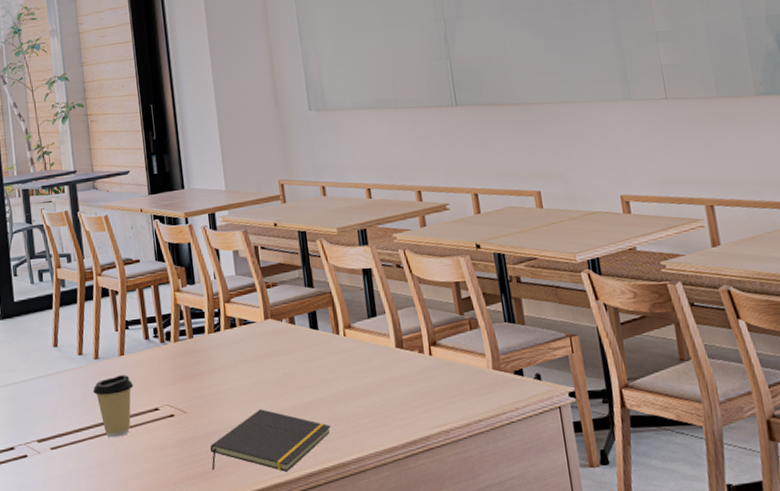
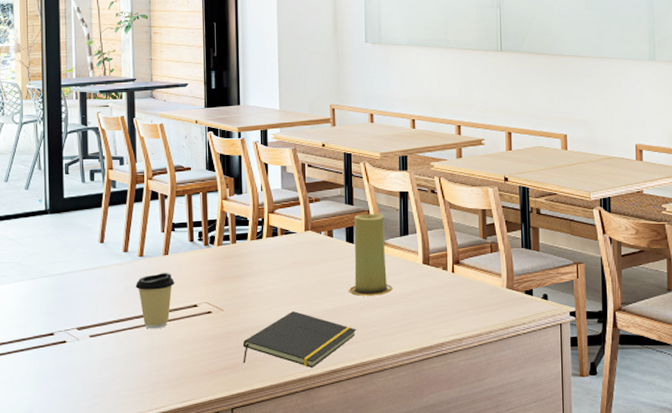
candle: none [316,295,366,388] -> present [349,214,393,296]

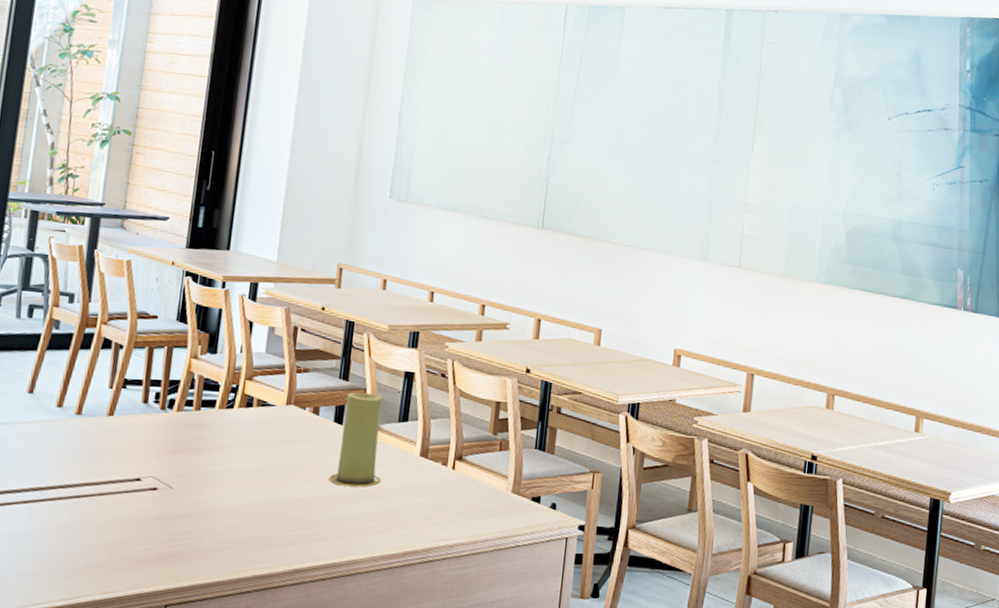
coffee cup: present [135,273,175,329] -> none [65,436,117,503]
notepad: present [242,311,357,367] -> none [187,497,332,564]

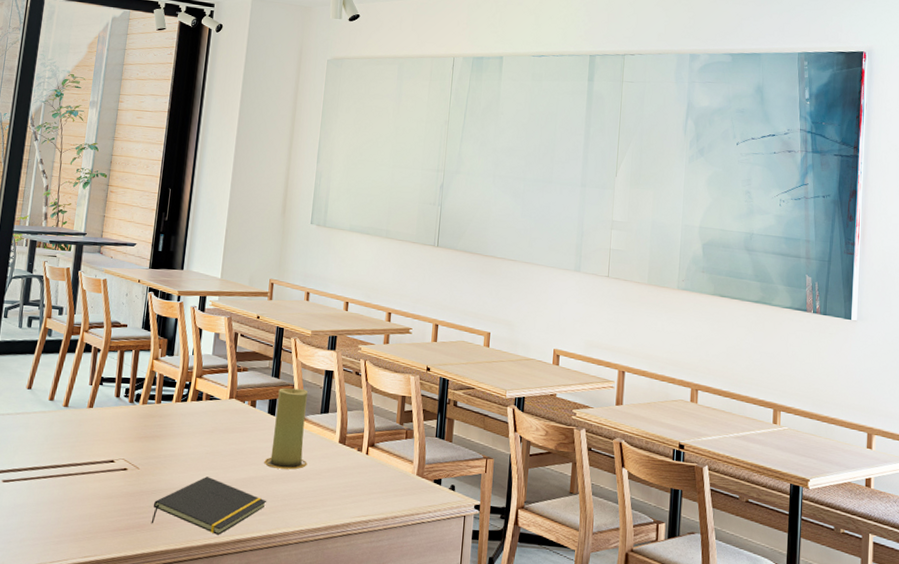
notepad: none [187,497,332,564] -> present [151,477,267,535]

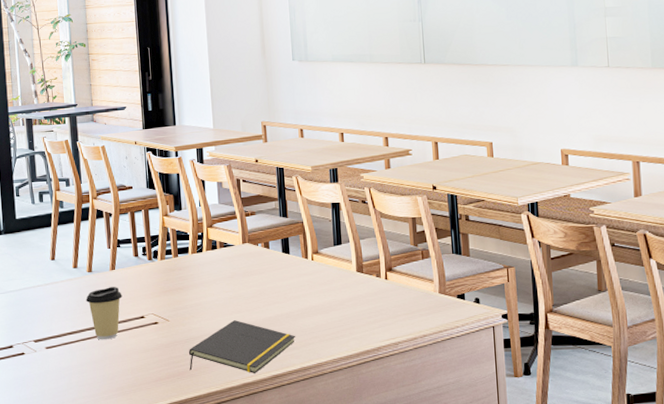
coffee cup: none [55,425,95,481] -> present [86,287,123,340]
candle: present [264,388,308,470] -> none [287,225,329,304]

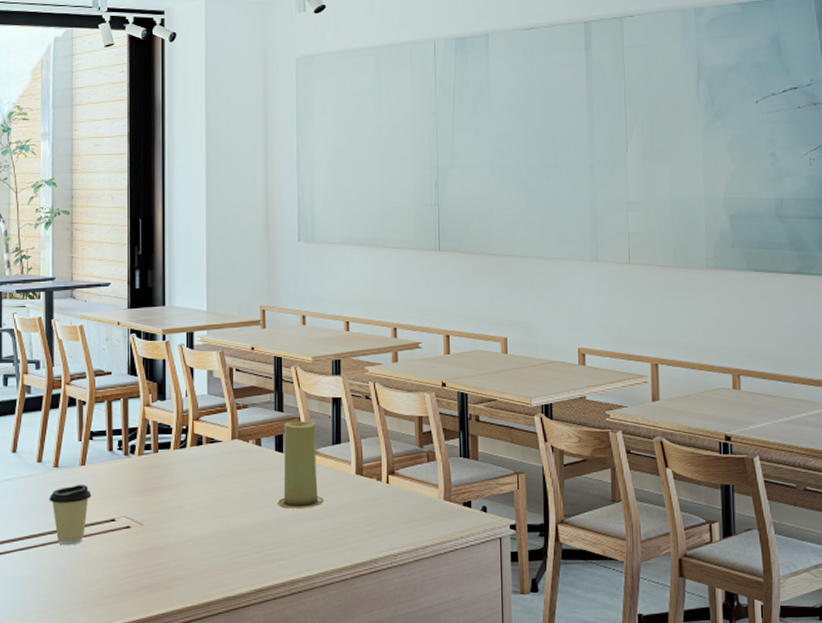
notepad: present [188,320,296,373] -> none [163,526,286,586]
candle: none [287,225,329,304] -> present [277,421,324,509]

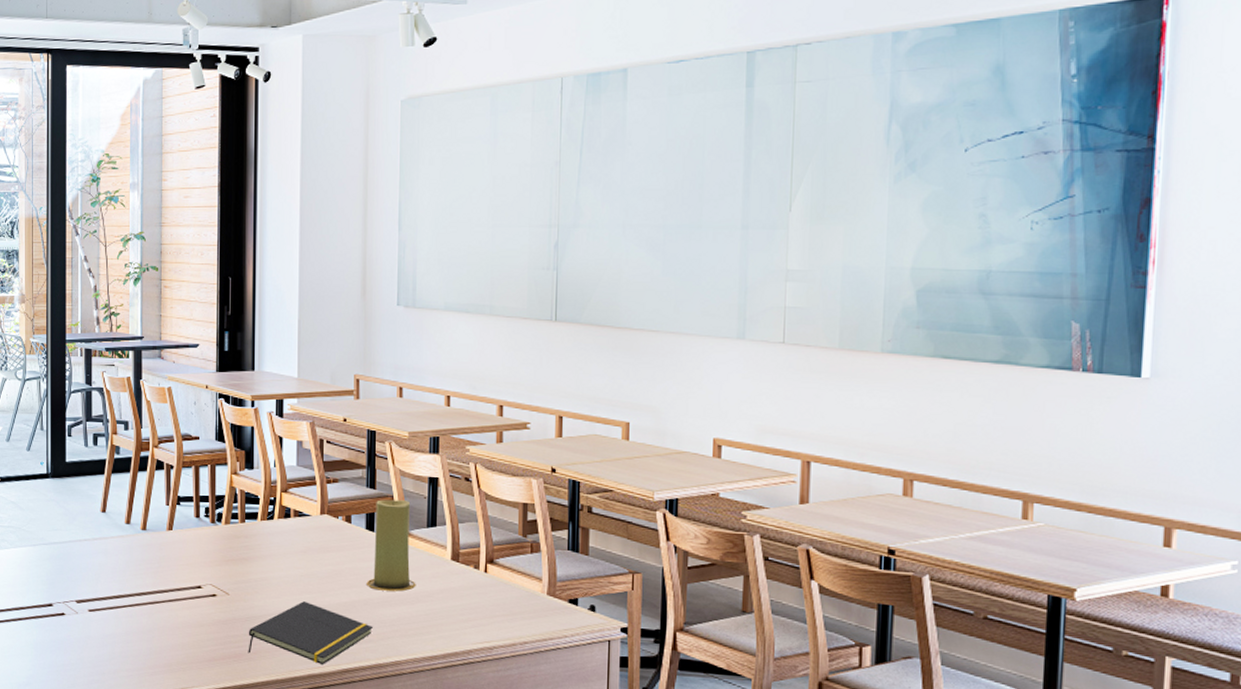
coffee cup: present [49,485,92,546] -> none [137,549,179,609]
notepad: none [163,526,286,586] -> present [248,601,374,664]

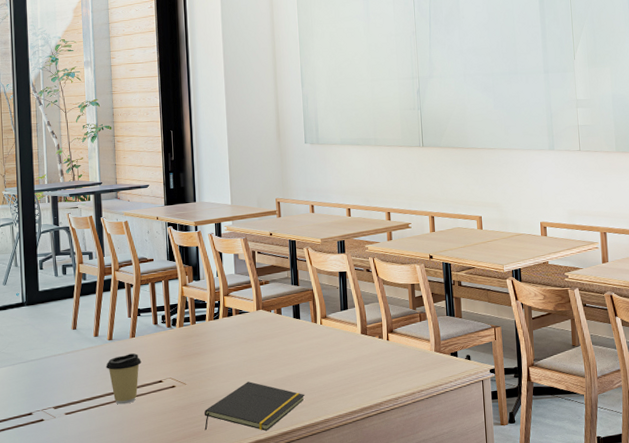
coffee cup: none [137,549,179,609] -> present [106,353,142,405]
candle: present [367,499,416,592] -> none [297,292,336,365]

